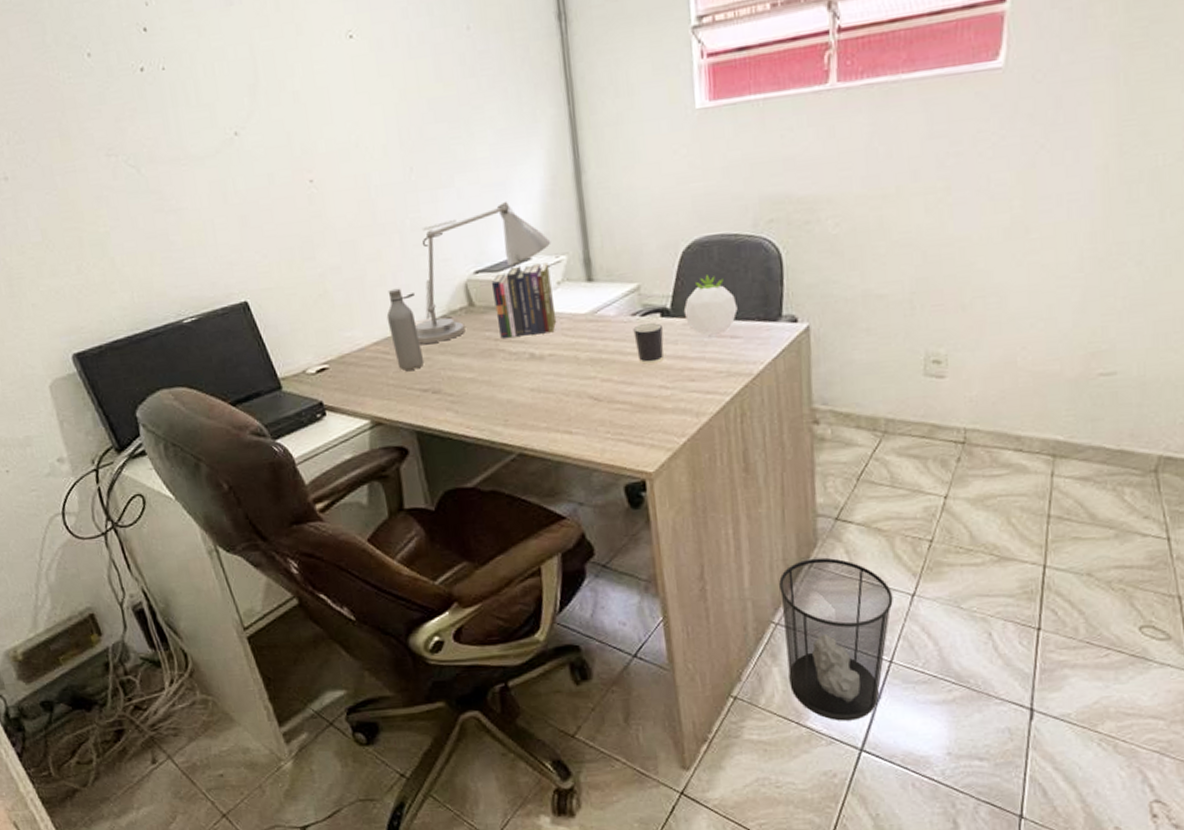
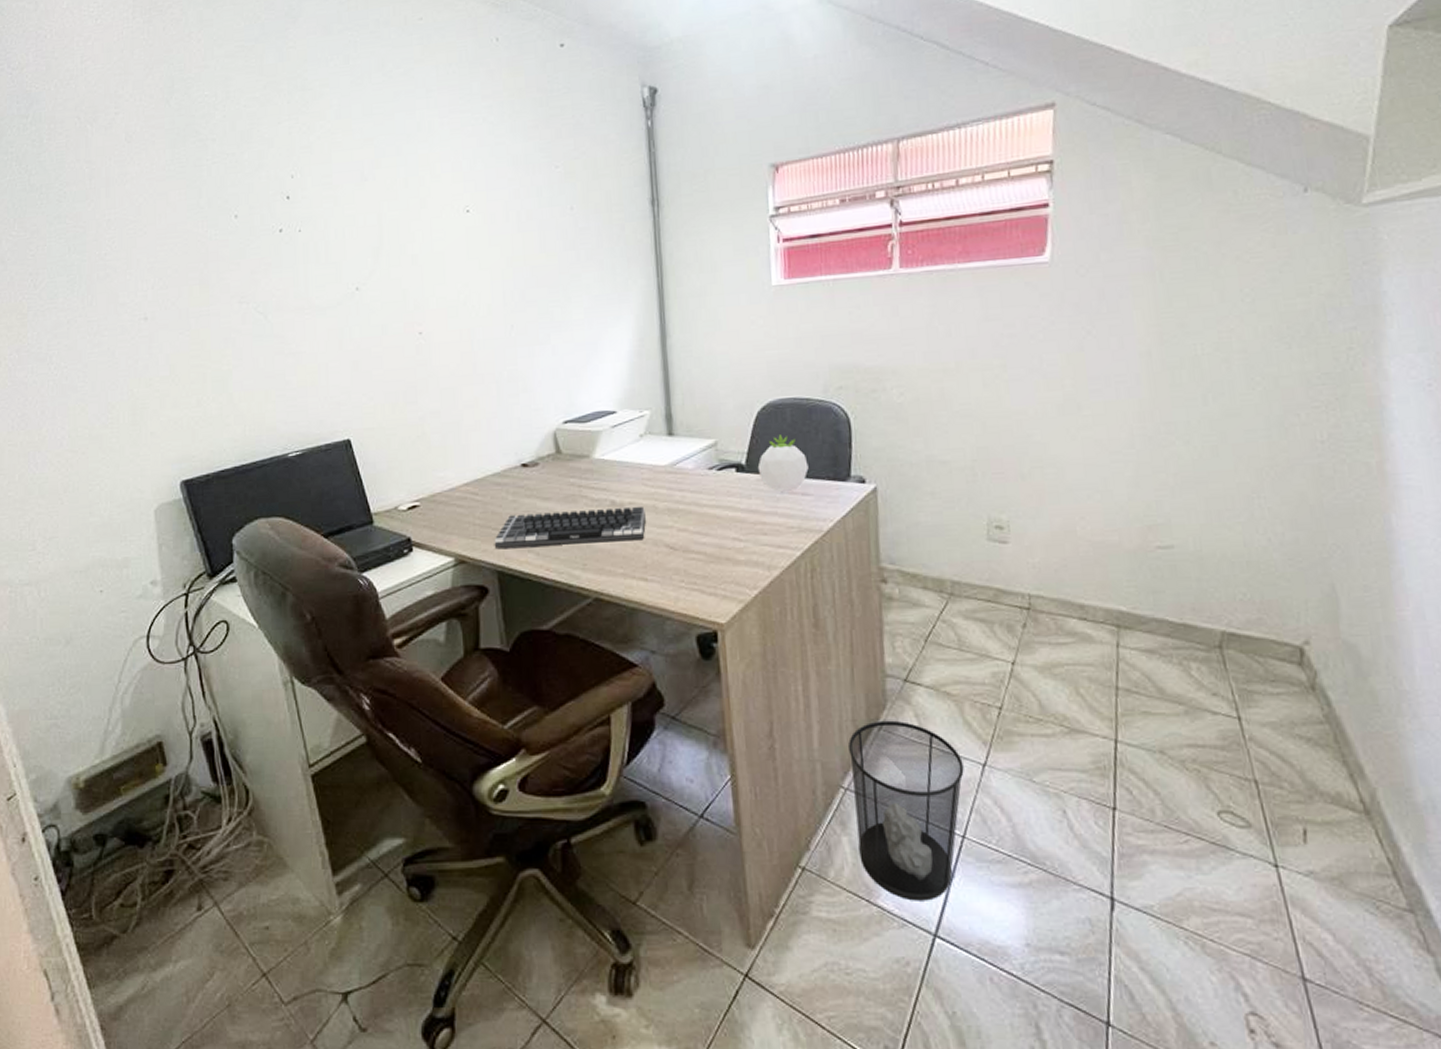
water bottle: present [386,288,425,372] -> none [478,433,511,513]
computer keyboard: none [410,358,568,408] -> present [494,507,646,548]
desk lamp: present [415,201,551,344] -> none [505,358,636,487]
books: present [491,262,557,338] -> none [578,416,638,485]
mug: present [633,323,664,364] -> none [709,477,739,516]

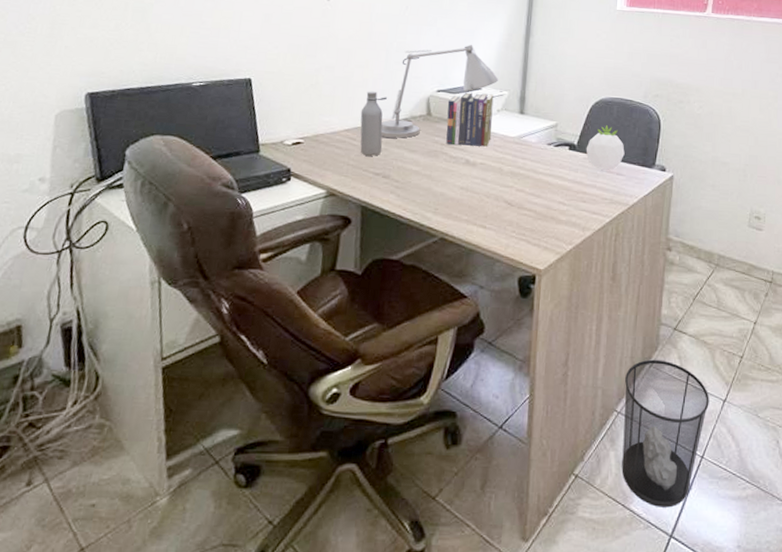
water bottle: none [478,433,511,513] -> present [360,91,387,157]
computer keyboard: present [494,507,646,548] -> none [362,160,493,195]
desk lamp: none [505,358,636,487] -> present [380,44,499,138]
books: none [578,416,638,485] -> present [446,92,494,147]

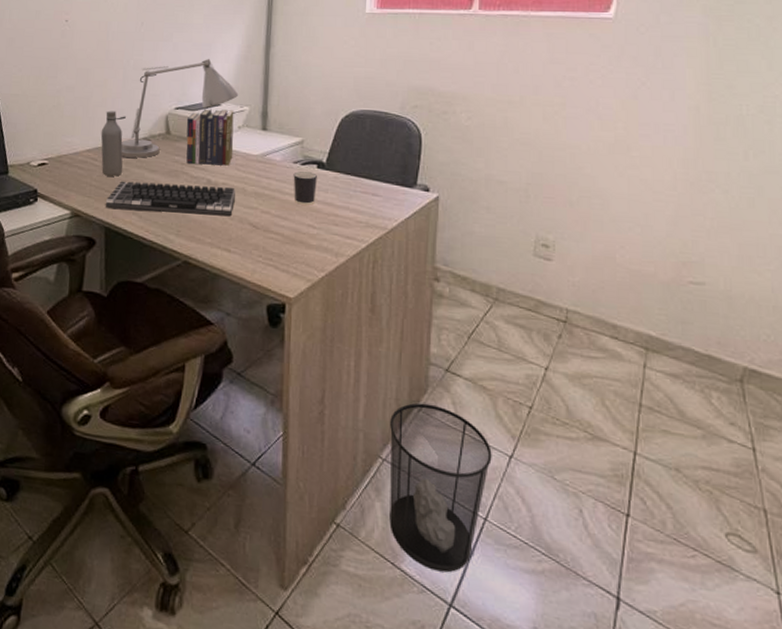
computer keyboard: none [362,160,493,195] -> present [105,181,235,217]
mug: none [546,153,570,184] -> present [293,171,318,205]
succulent plant: present [586,125,625,171] -> none [336,141,381,191]

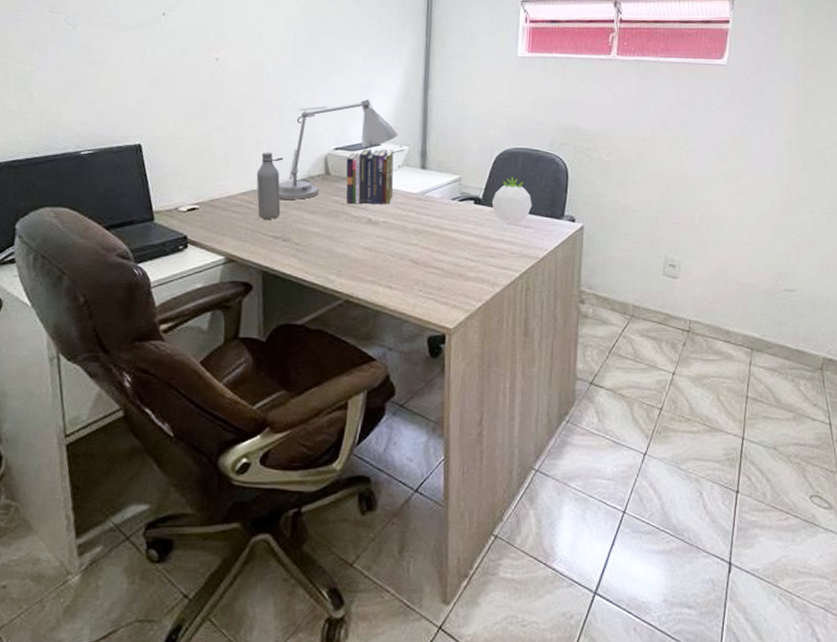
computer keyboard: present [105,181,235,217] -> none [262,223,396,254]
mug: present [293,171,318,205] -> none [451,208,475,239]
succulent plant: none [336,141,381,191] -> present [491,177,532,224]
waste bin: present [389,402,492,573] -> none [542,415,629,565]

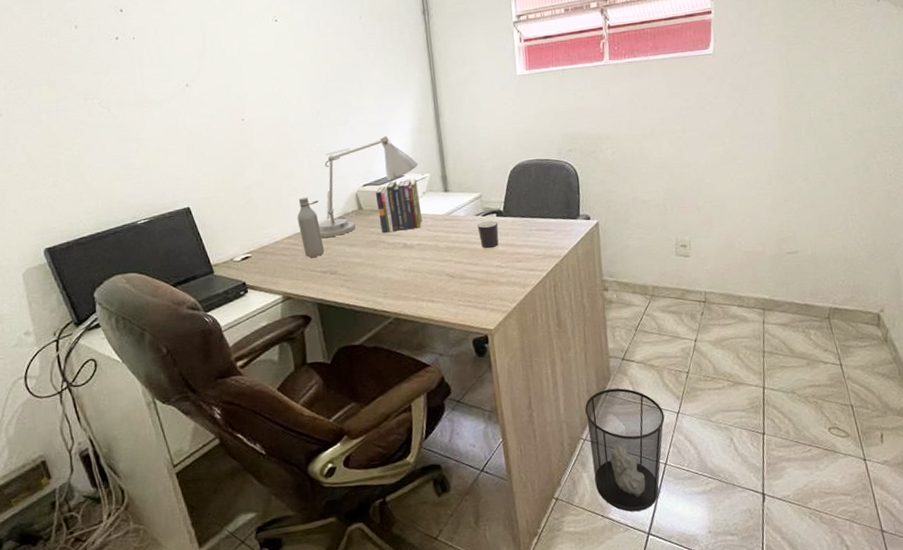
mug: none [451,208,475,239] -> present [477,221,499,250]
succulent plant: present [491,177,532,224] -> none [512,187,550,230]
waste bin: none [542,415,629,565] -> present [585,388,665,512]

